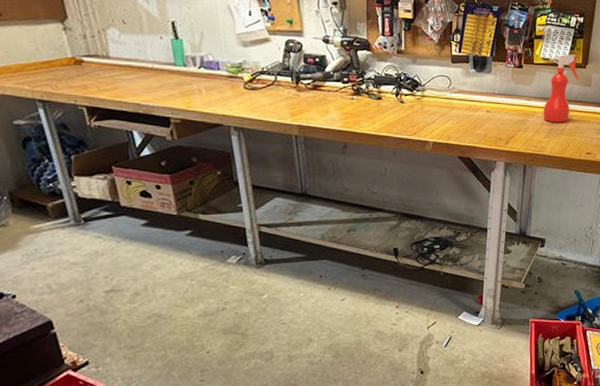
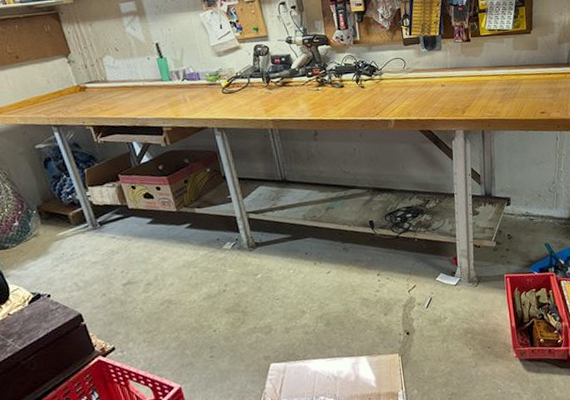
spray bottle: present [543,54,579,123] -> none [494,22,526,88]

